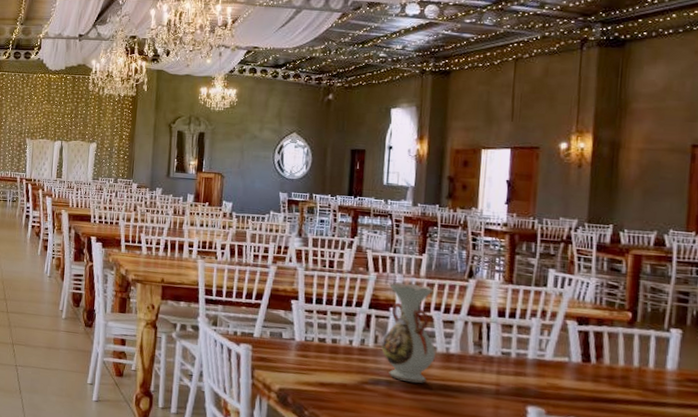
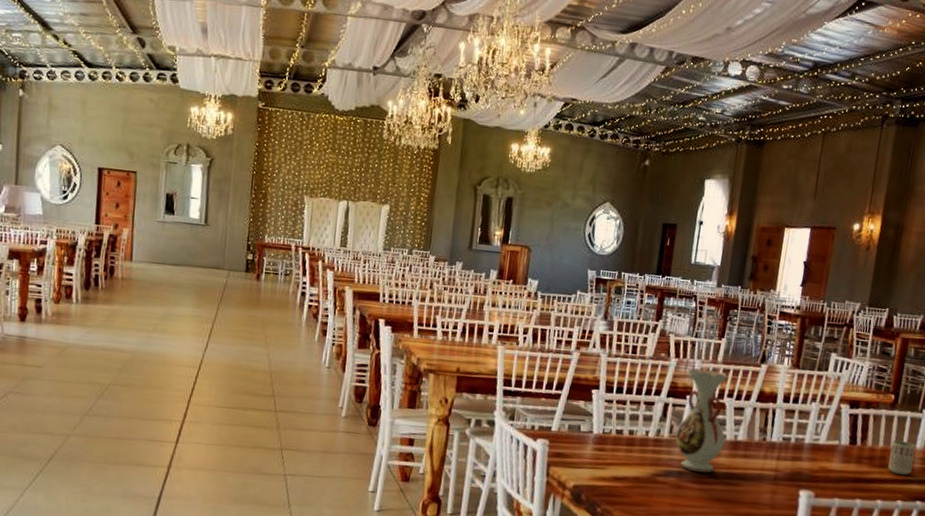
cup: none [633,360,666,397] -> present [888,440,916,475]

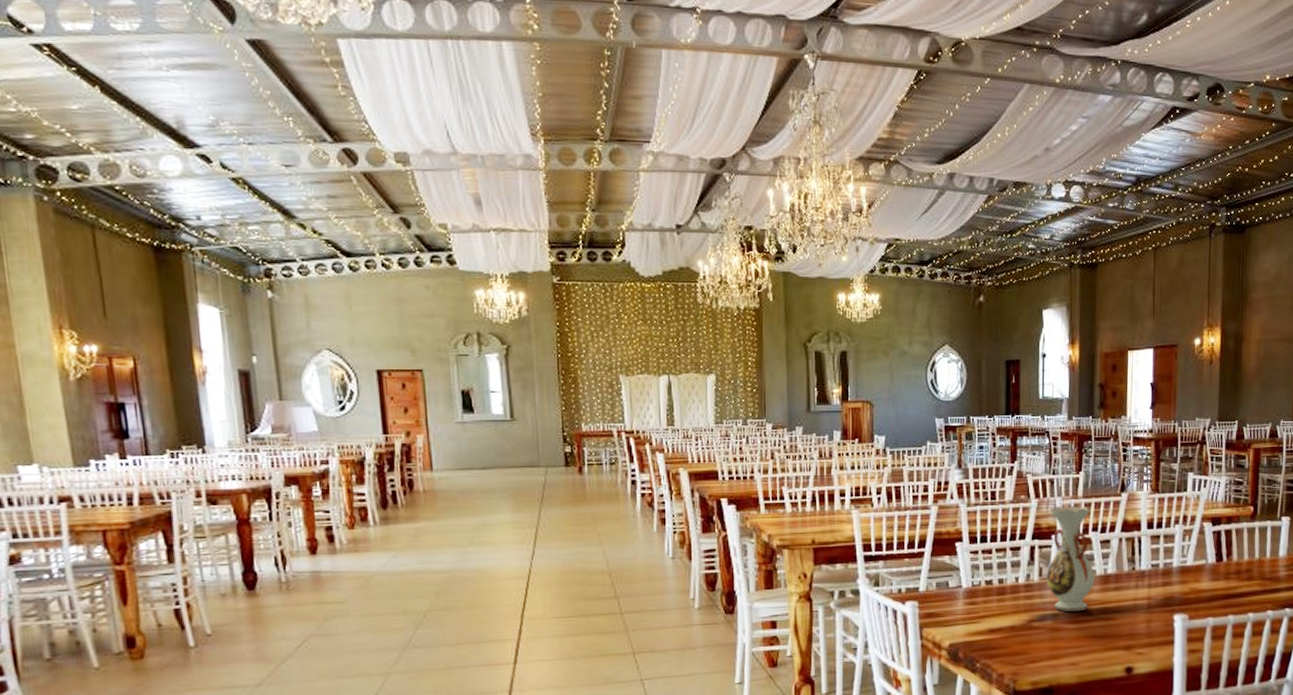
cup: present [888,440,916,475] -> none [1255,551,1279,584]

